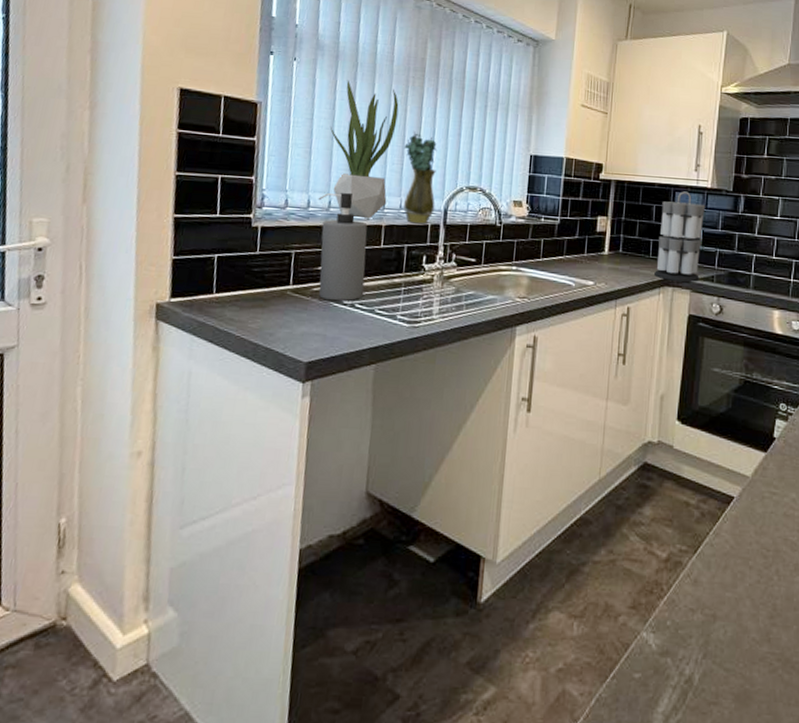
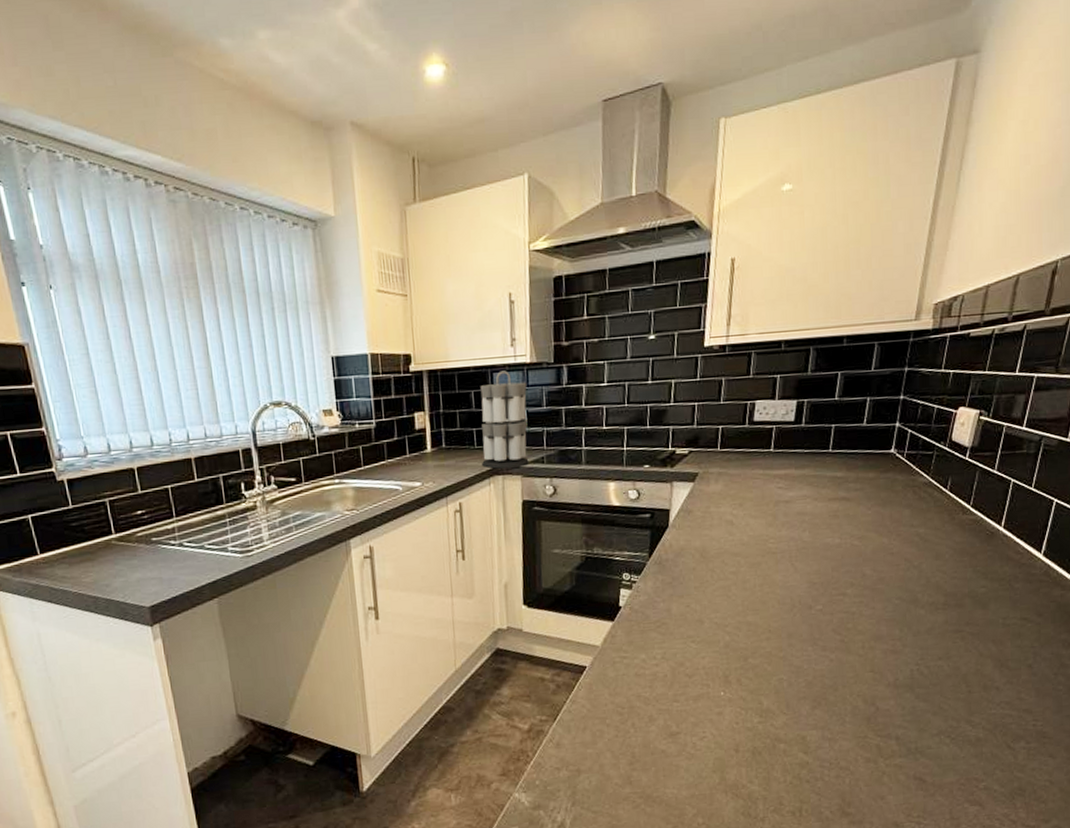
soap dispenser: present [318,192,368,302] -> none [117,428,190,544]
potted plant: present [329,80,399,219] -> none [109,302,190,455]
vase: present [403,130,437,224] -> none [194,349,242,451]

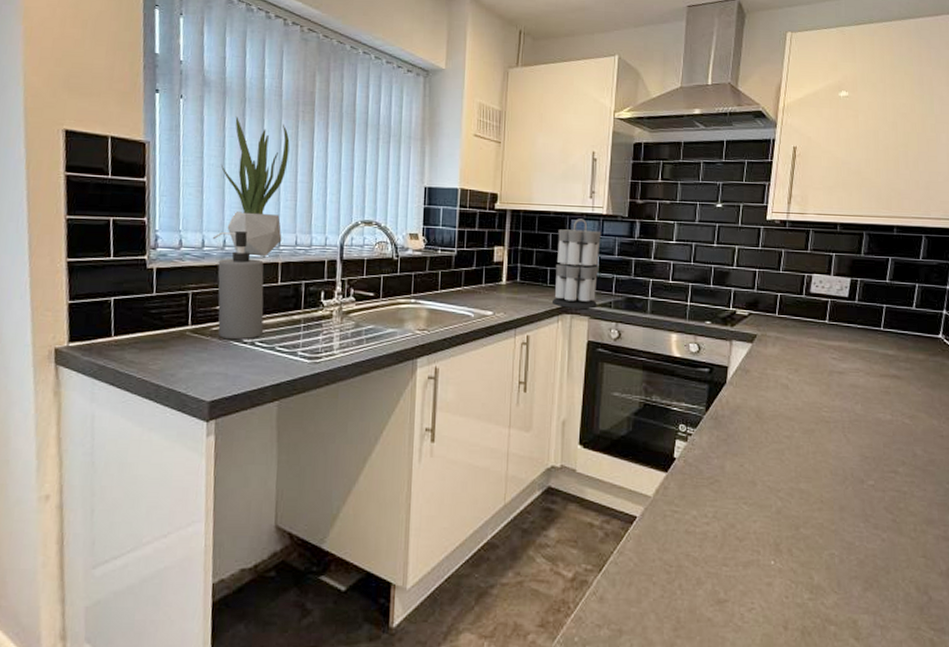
potted plant: none [109,302,190,455] -> present [220,116,290,257]
soap dispenser: none [117,428,190,544] -> present [212,230,264,340]

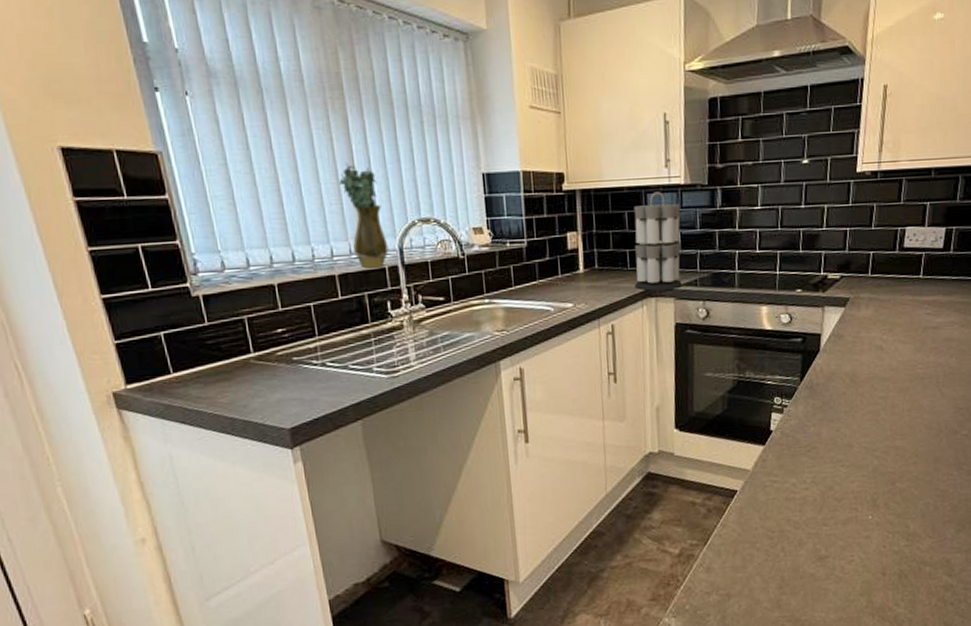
soap dispenser: present [212,230,264,340] -> none [257,243,333,363]
potted plant: present [220,116,290,257] -> none [248,111,334,271]
vase: none [297,165,331,260] -> present [339,162,389,268]

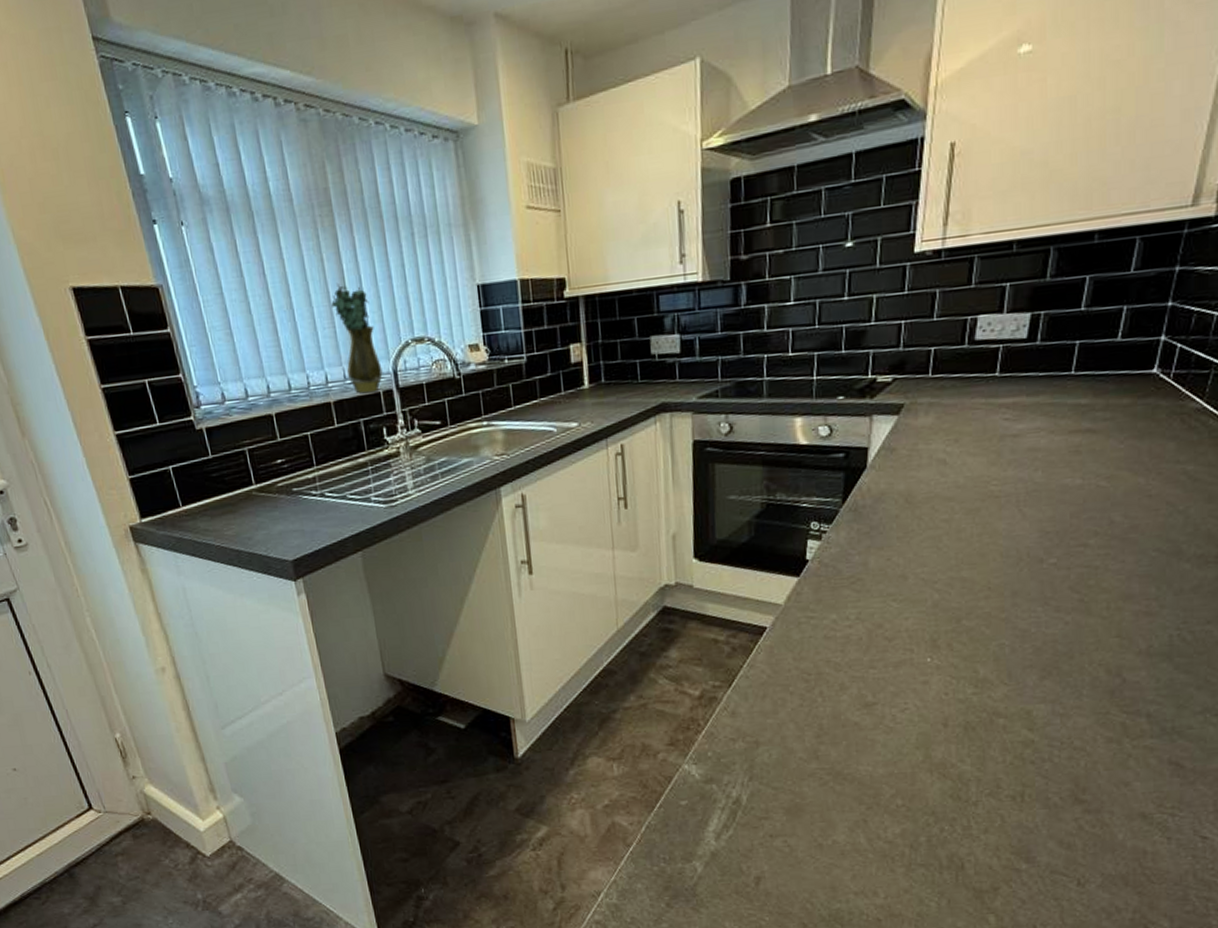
spice rack: present [634,191,682,291] -> none [644,292,701,406]

